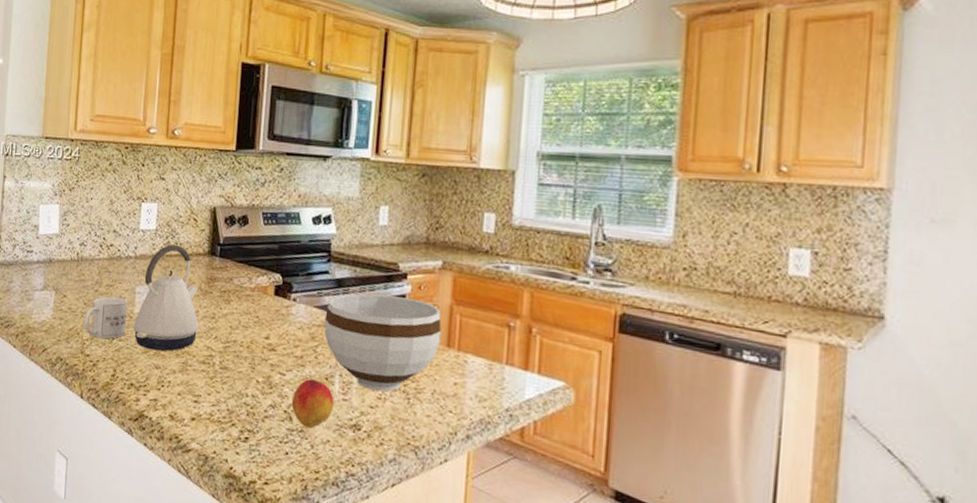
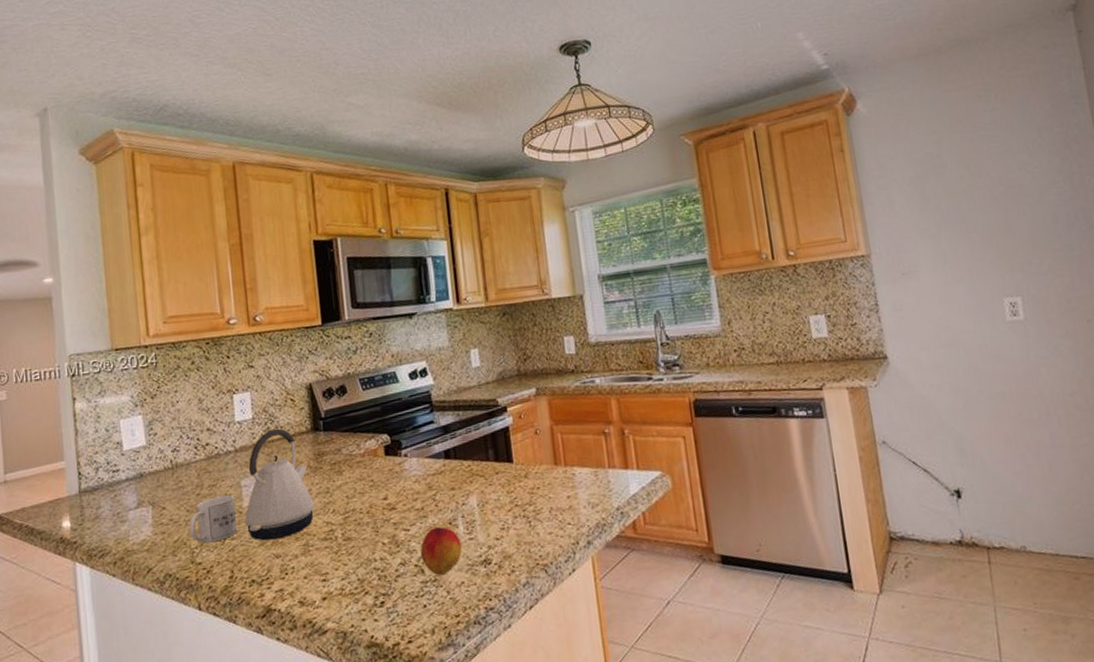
bowl: present [324,293,442,392] -> none [437,428,548,523]

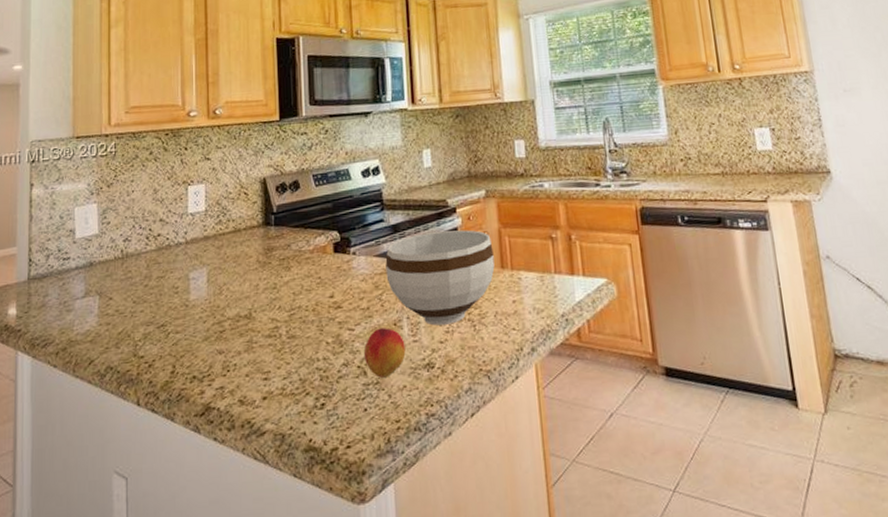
mug: present [189,495,238,543] -> none [134,287,183,336]
kettle: present [245,428,316,541] -> none [191,221,262,336]
bowl: none [437,428,548,523] -> present [385,230,495,326]

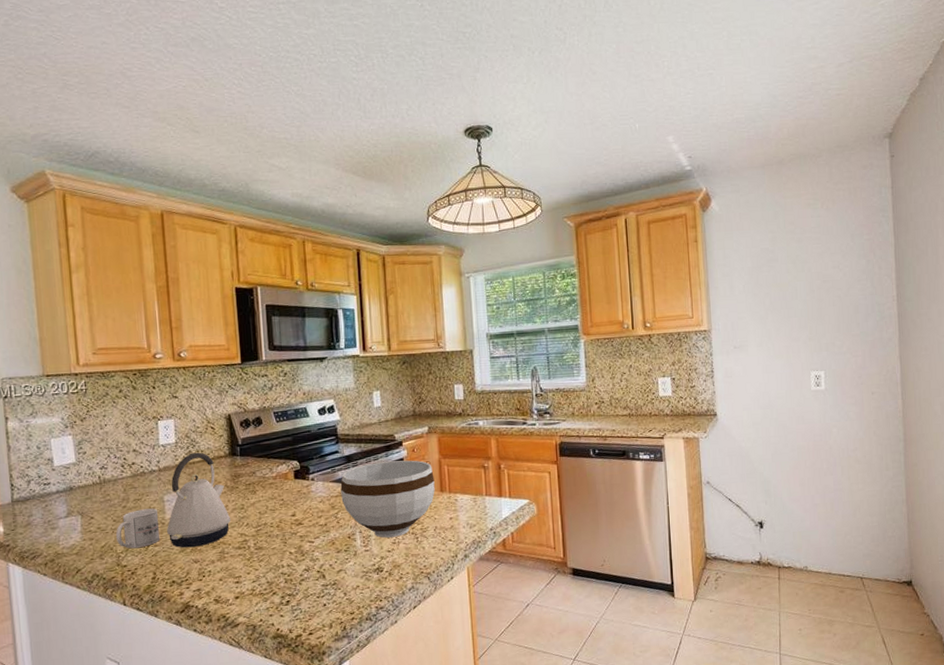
mug: none [134,287,183,336] -> present [115,508,161,549]
kettle: none [191,221,262,336] -> present [167,452,231,548]
peach: present [363,328,406,378] -> none [322,540,359,580]

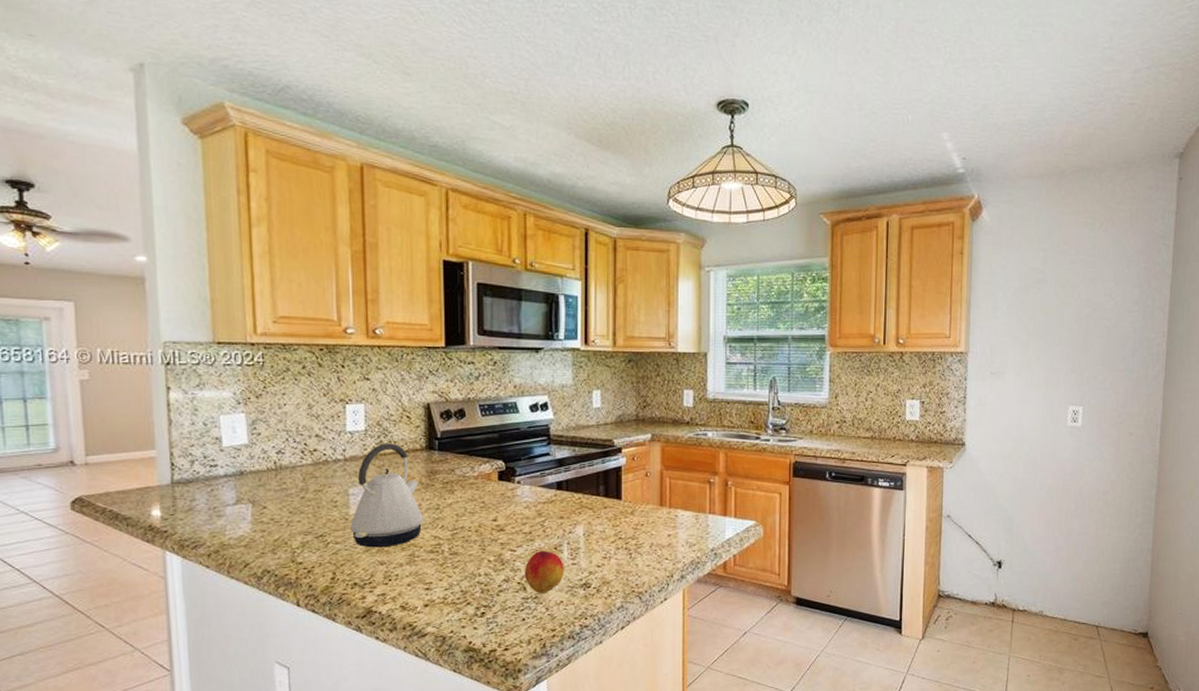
mug: present [115,508,161,549] -> none [291,502,343,545]
peach: none [322,540,359,580] -> present [524,551,564,593]
bowl: present [340,460,435,538] -> none [549,469,654,552]

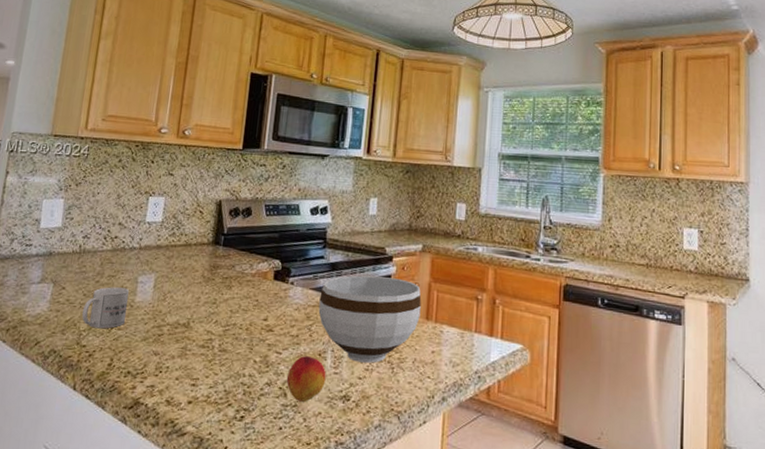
mug: none [291,502,343,545] -> present [82,287,129,329]
kettle: present [350,443,424,548] -> none [134,235,201,338]
bowl: none [549,469,654,552] -> present [318,275,422,363]

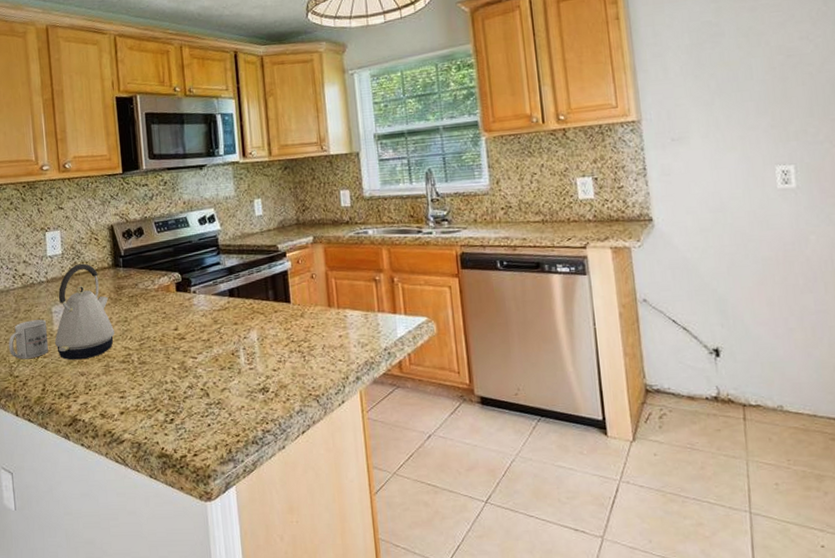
kettle: none [134,235,201,338] -> present [55,263,115,360]
peach: present [286,356,326,402] -> none [206,357,243,399]
bowl: present [318,275,422,363] -> none [222,272,322,356]

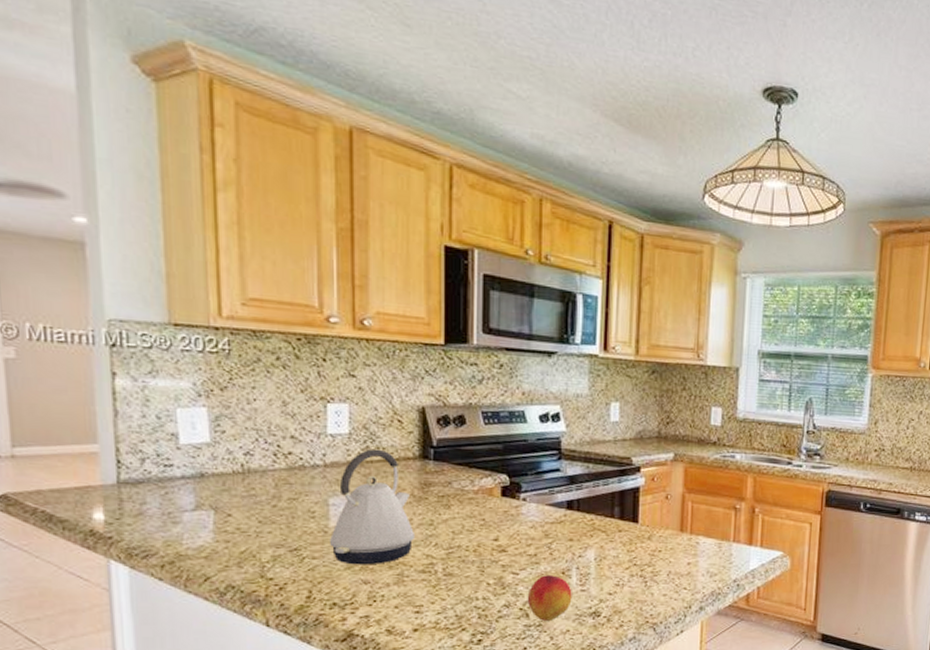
mug: present [8,319,49,360] -> none [260,511,321,559]
peach: none [206,357,243,399] -> present [527,575,572,621]

